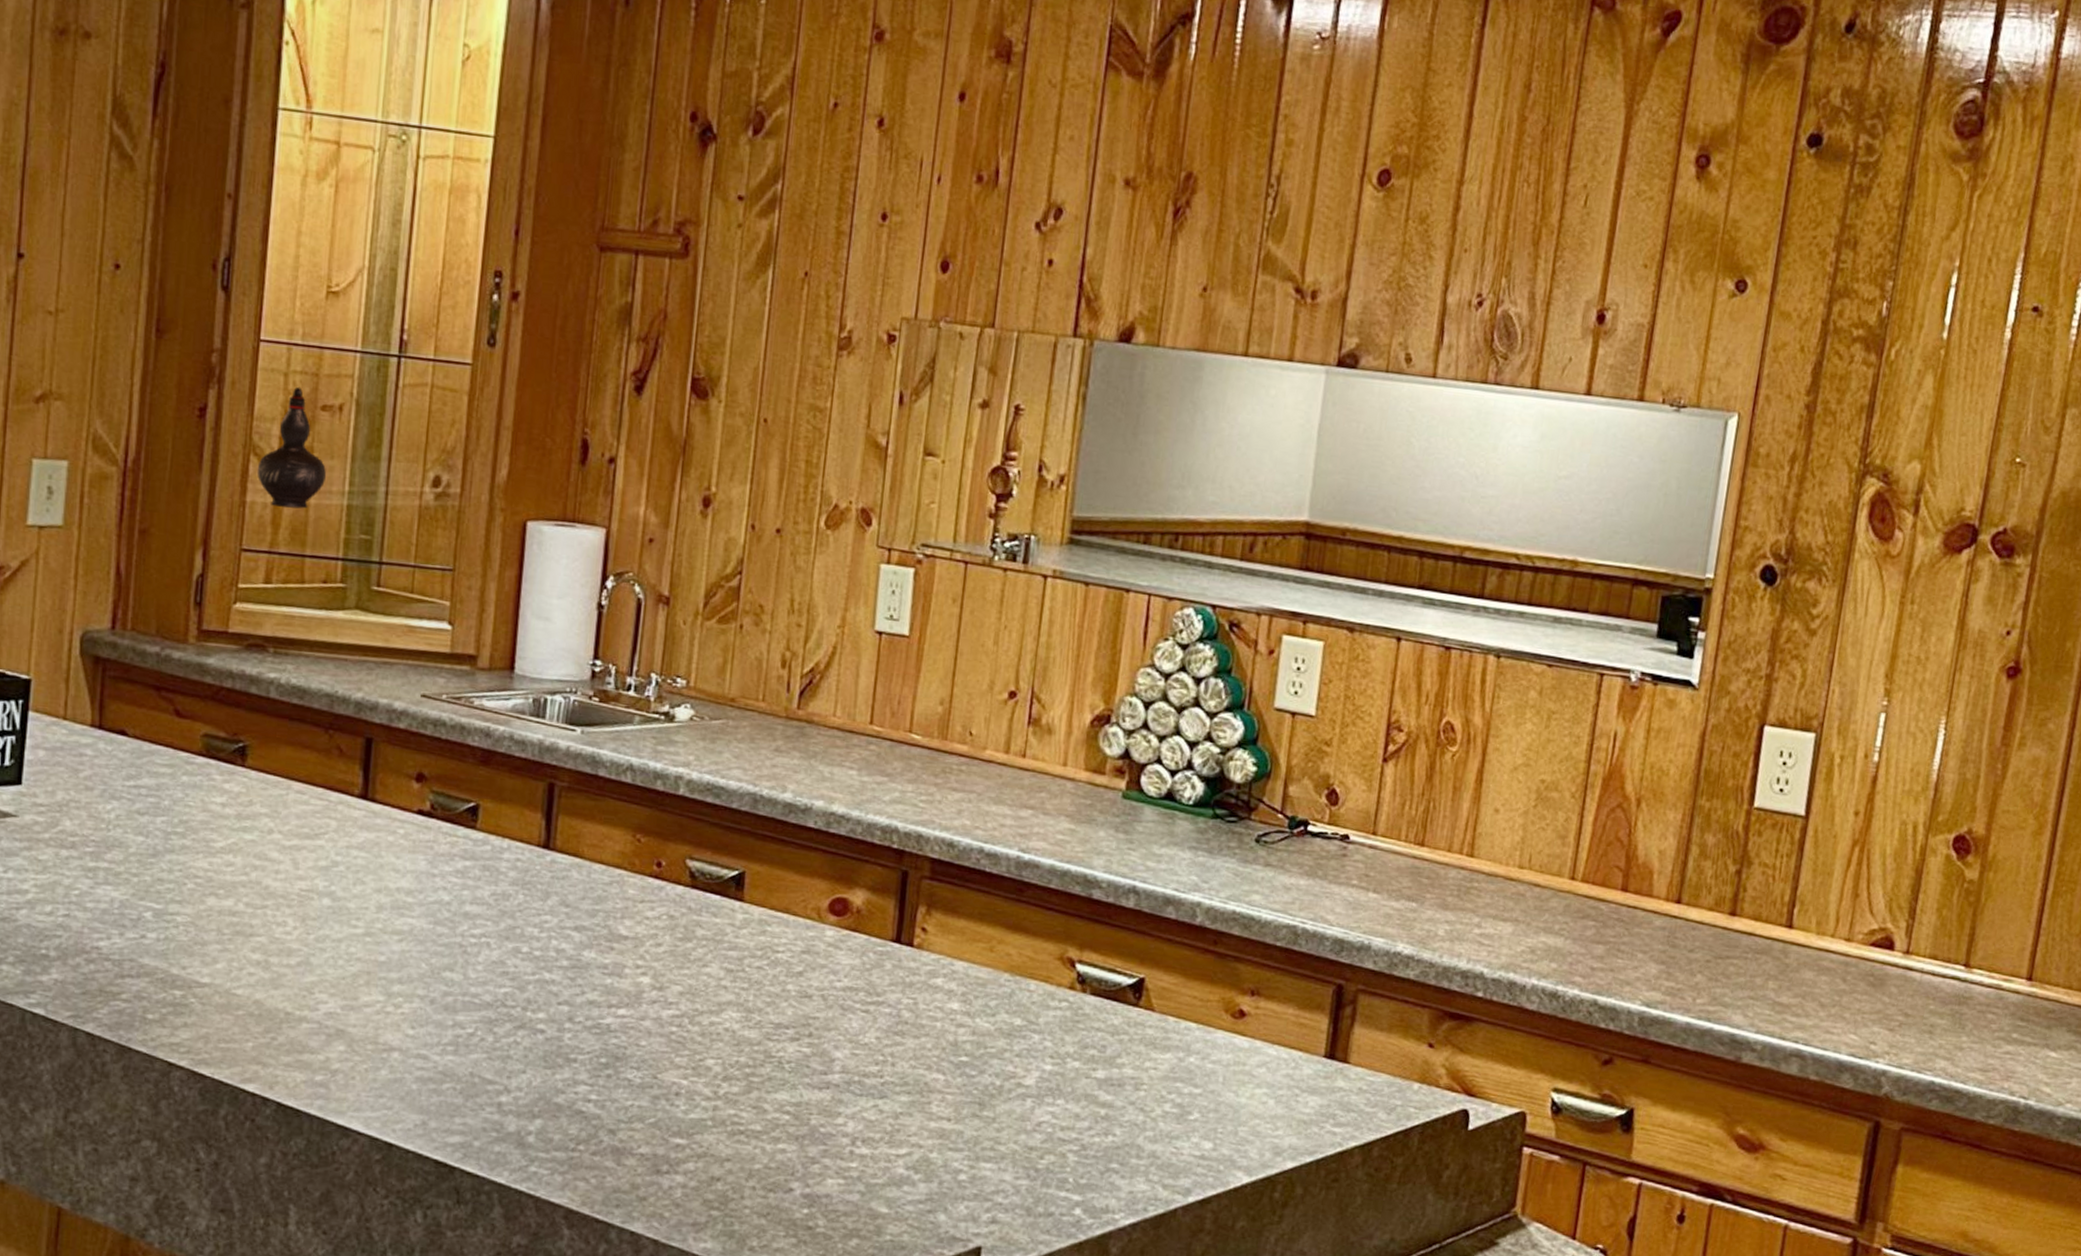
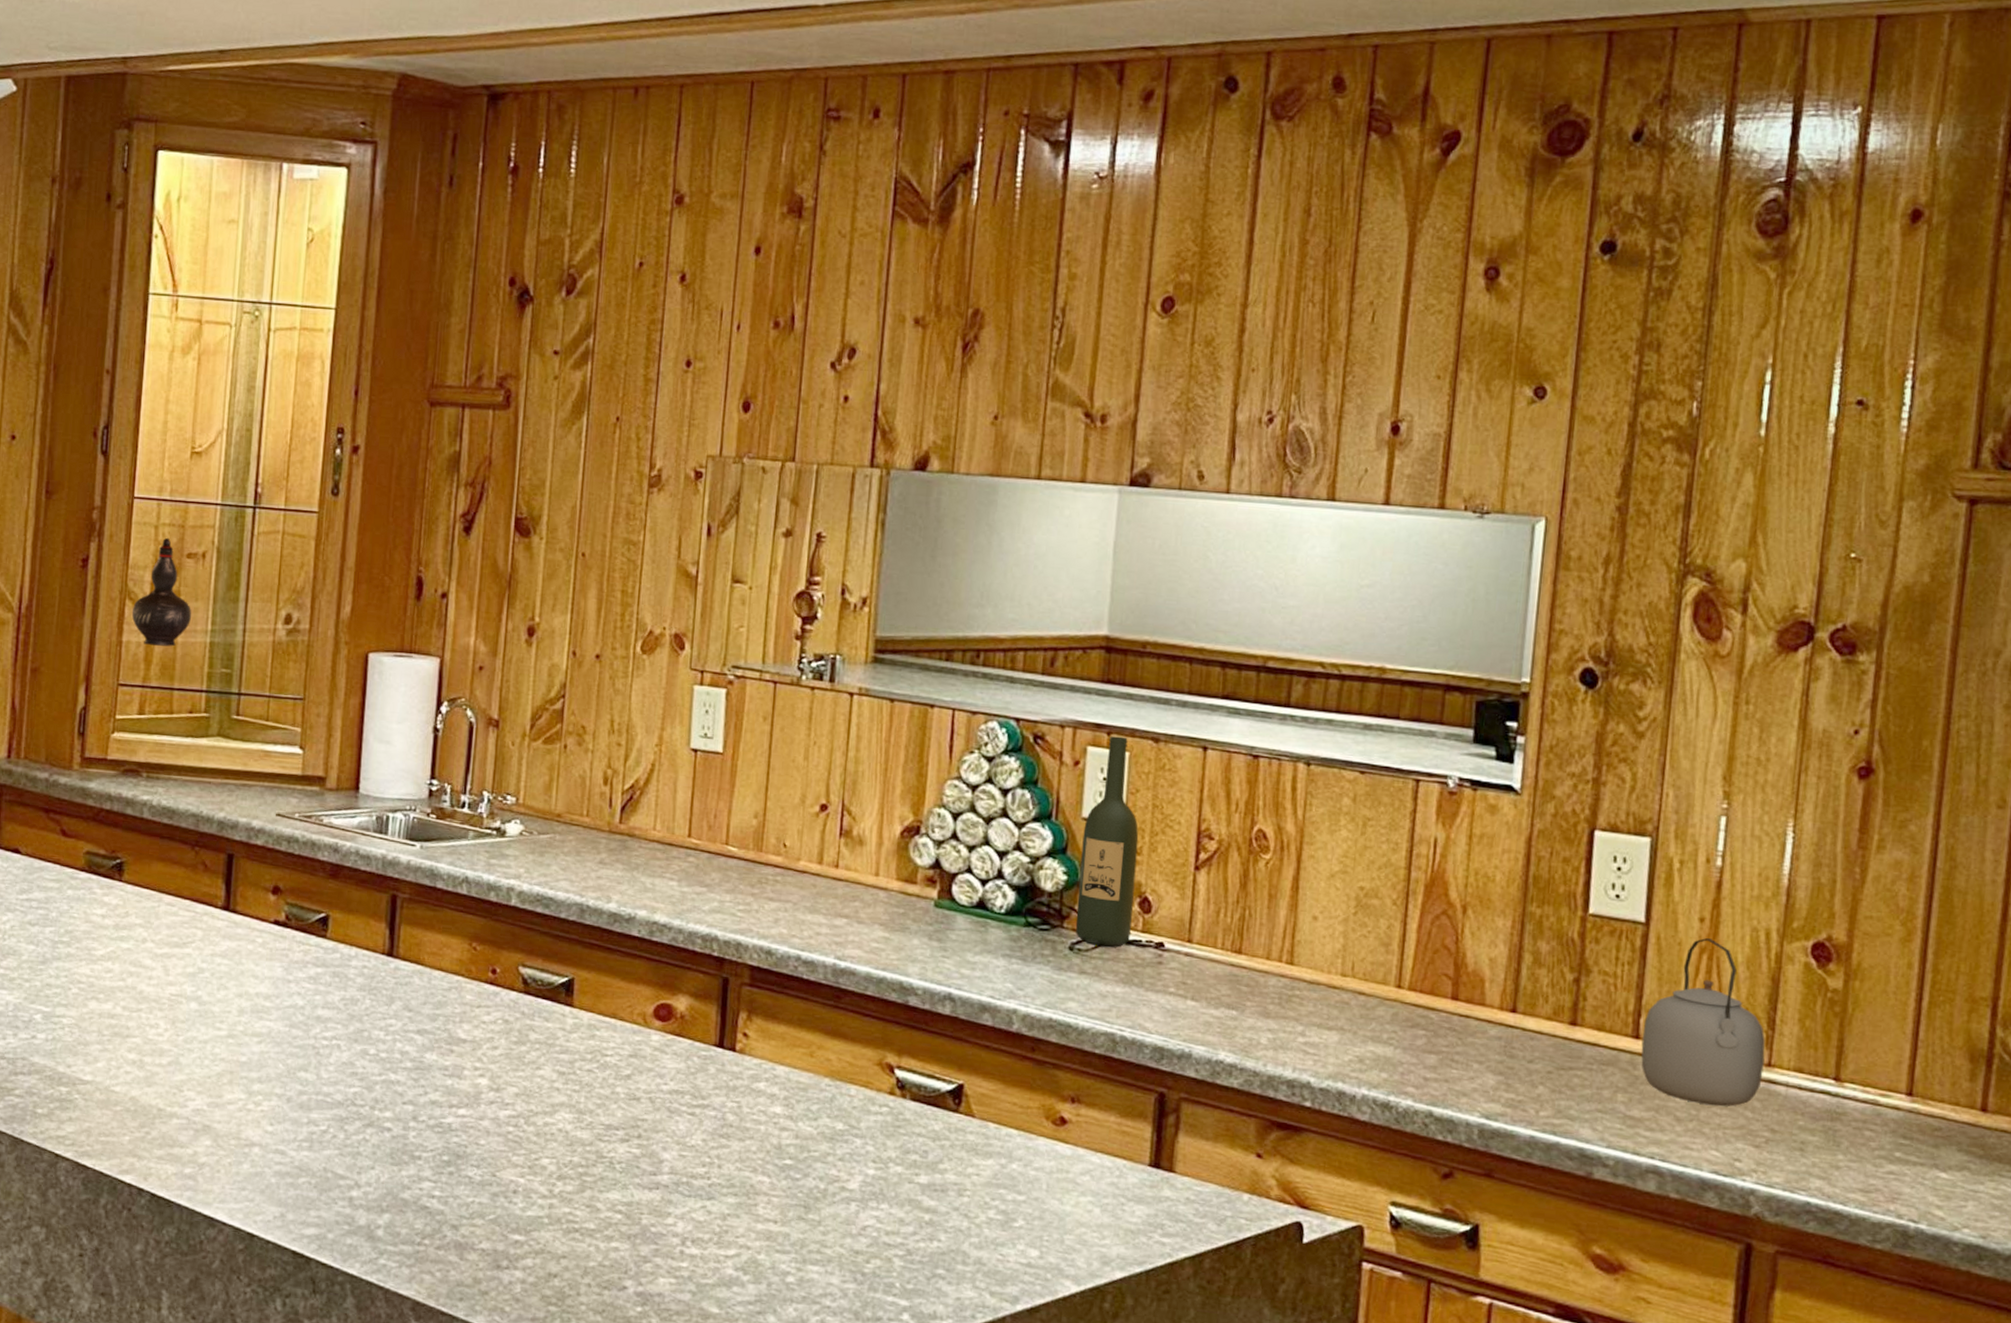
wine bottle: none [1262,625,1330,840] -> present [1075,736,1139,948]
teakettle: none [1792,831,1906,992] -> present [1641,938,1766,1106]

